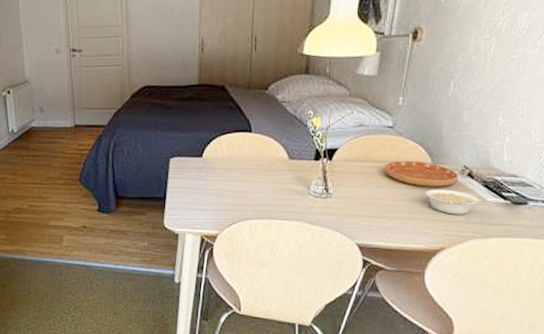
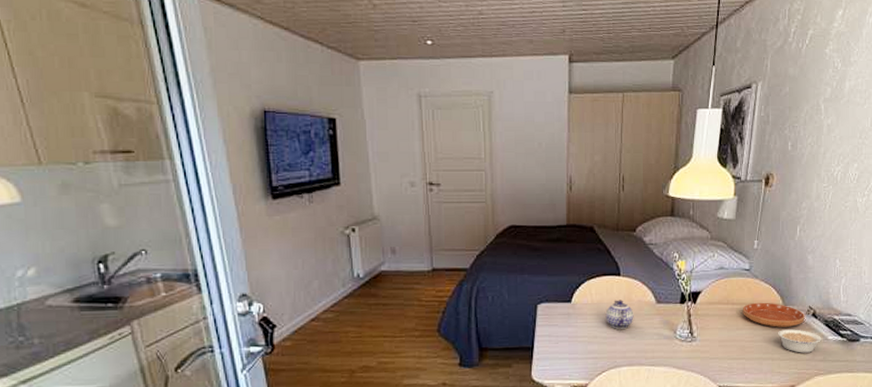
teapot: none [236,155,265,183] -> present [605,300,634,329]

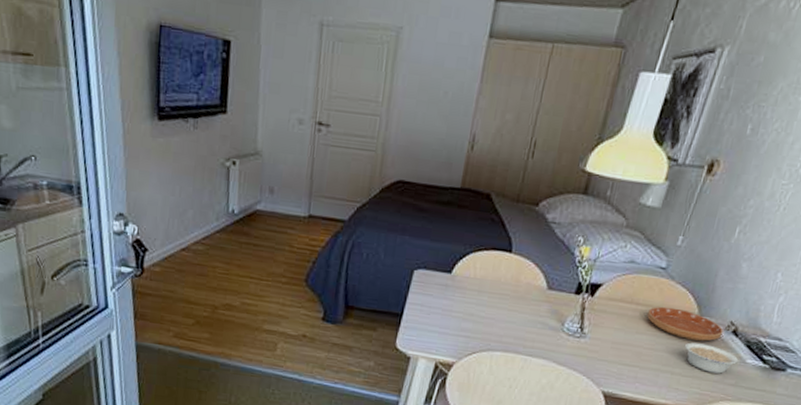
teapot: present [605,300,634,329] -> none [486,278,520,312]

